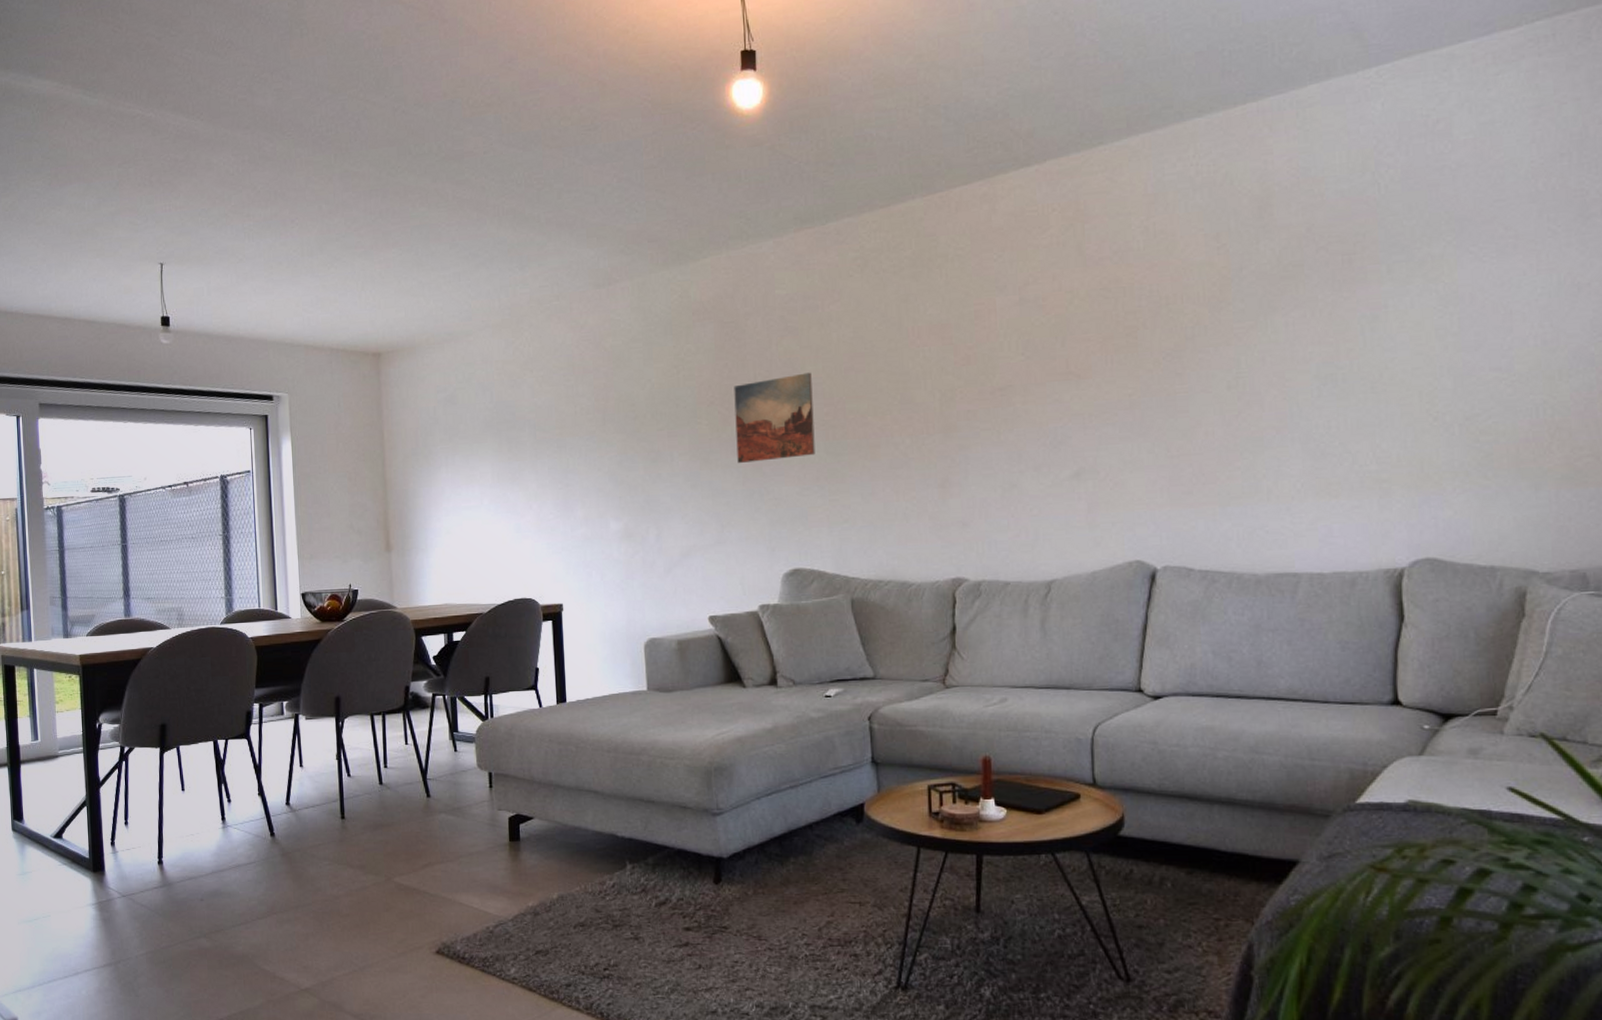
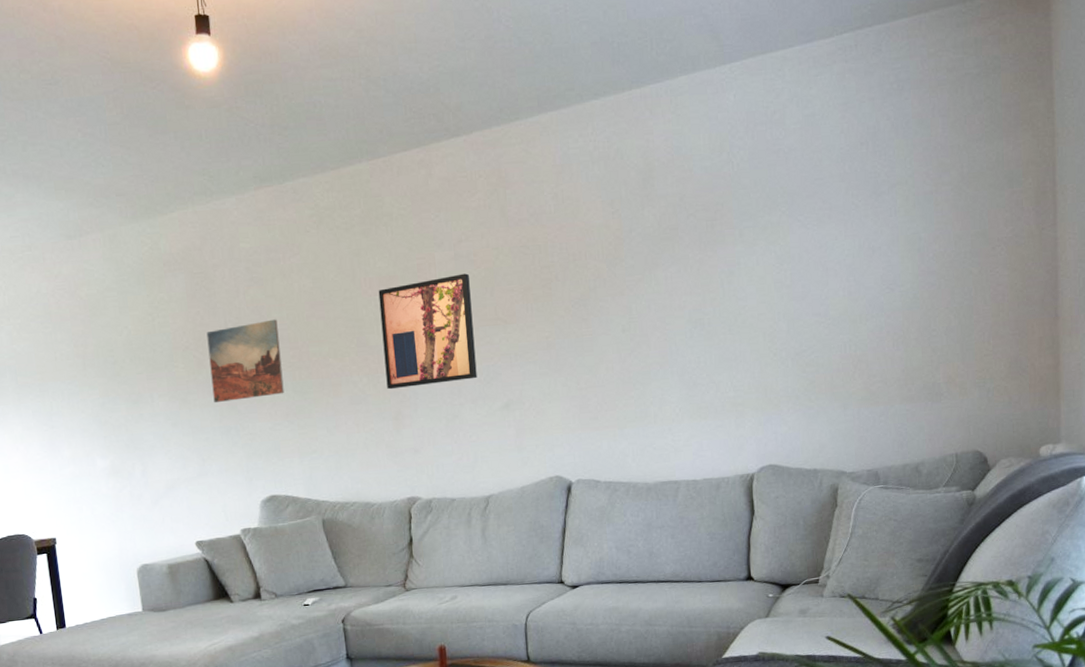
wall art: none [928,320,1042,453] -> present [378,273,477,390]

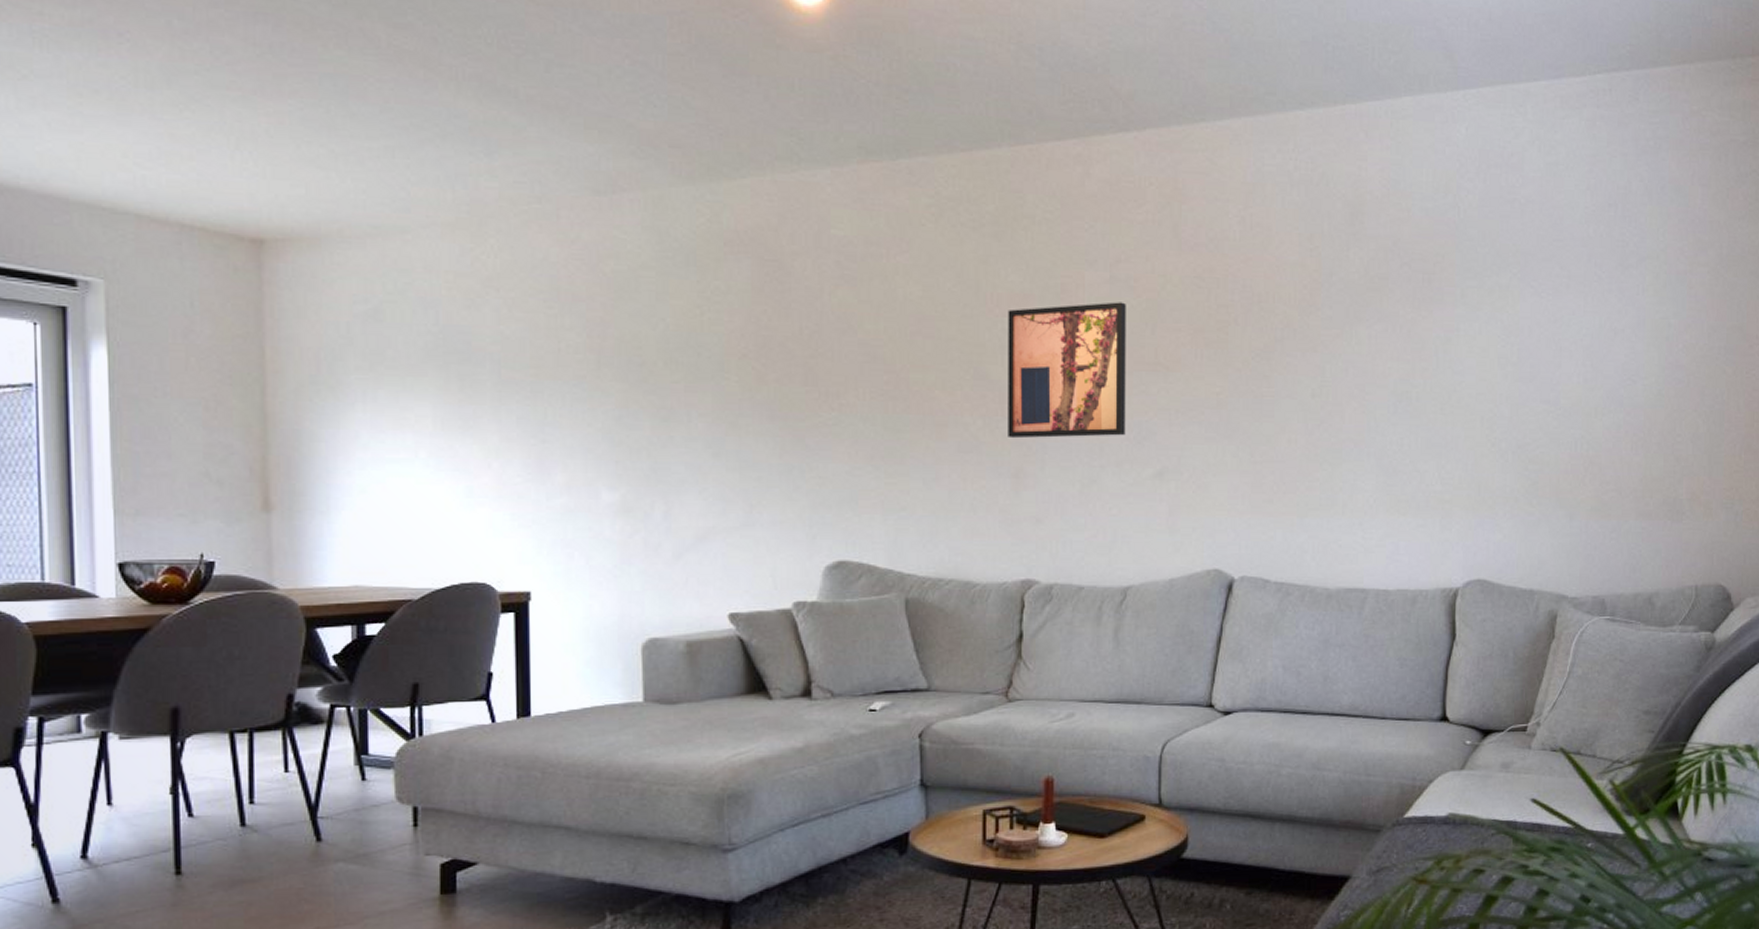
wall art: present [206,319,284,403] -> none [773,331,871,433]

